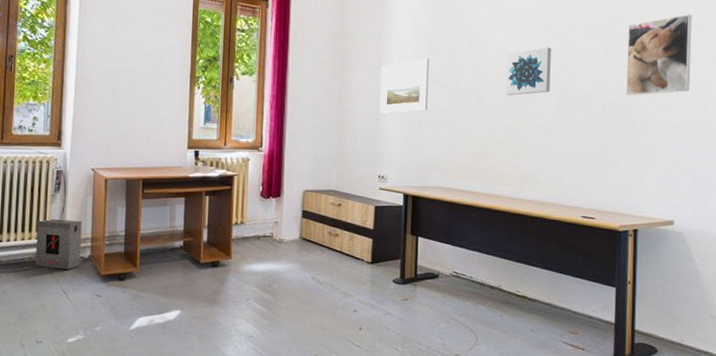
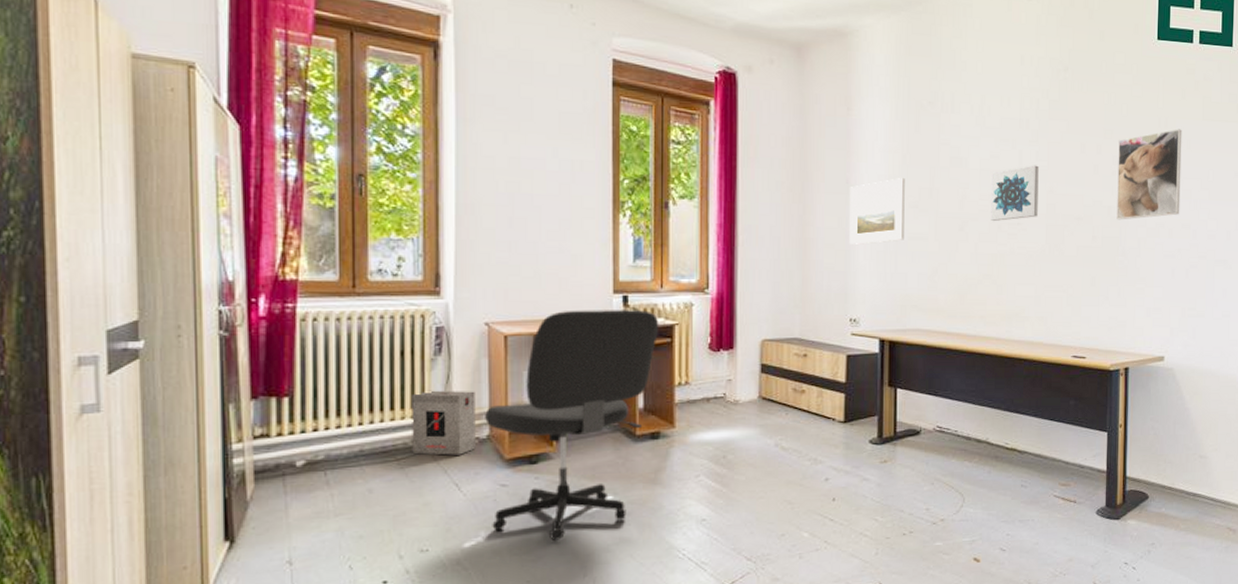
office chair: none [88,161,222,344] -> present [485,310,659,542]

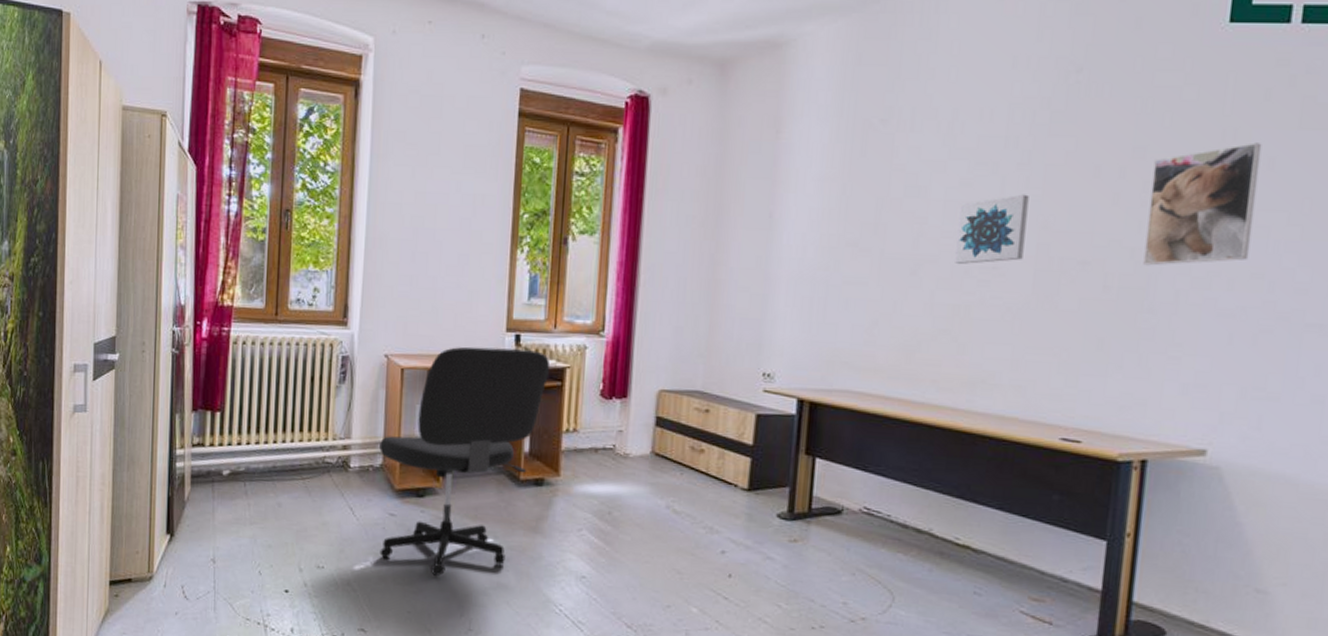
box: present [412,390,476,456] -> none [315,416,373,481]
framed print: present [849,178,905,244] -> none [768,211,843,288]

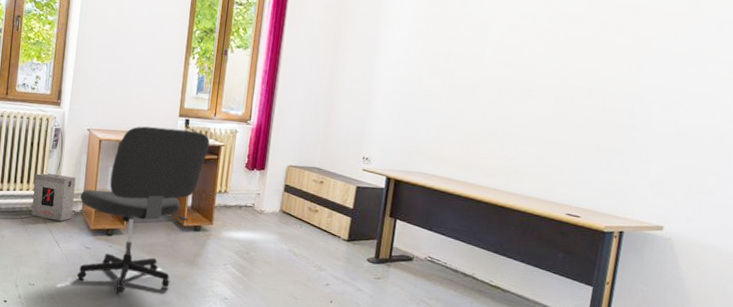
box: none [315,416,373,481] -> present [31,172,76,221]
wall art: present [955,194,1029,265] -> none [502,39,556,87]
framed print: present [1143,143,1262,266] -> none [630,13,715,96]

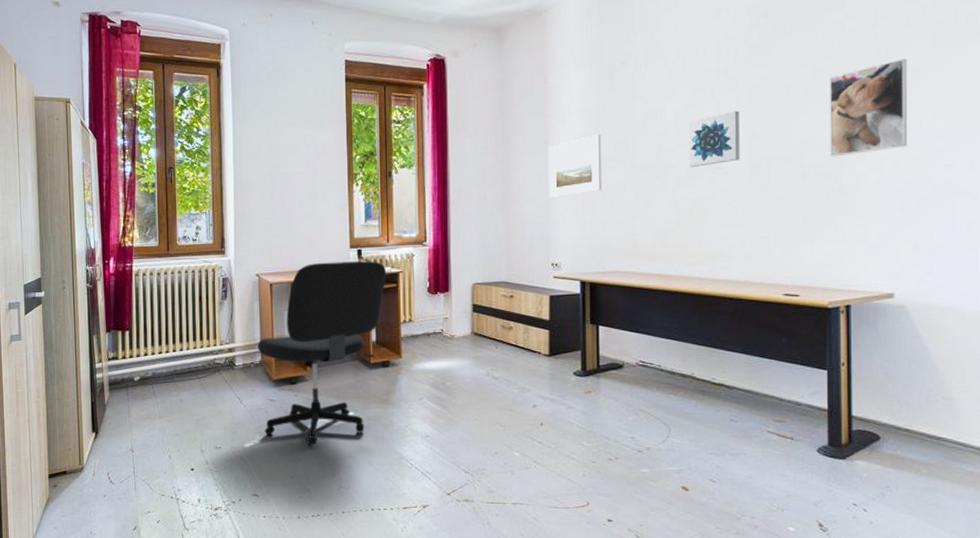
box: present [31,172,76,221] -> none [207,326,252,376]
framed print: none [370,43,426,97] -> present [548,135,602,197]
wall art: none [502,39,556,87] -> present [687,110,740,168]
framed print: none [630,13,715,96] -> present [830,58,908,157]

